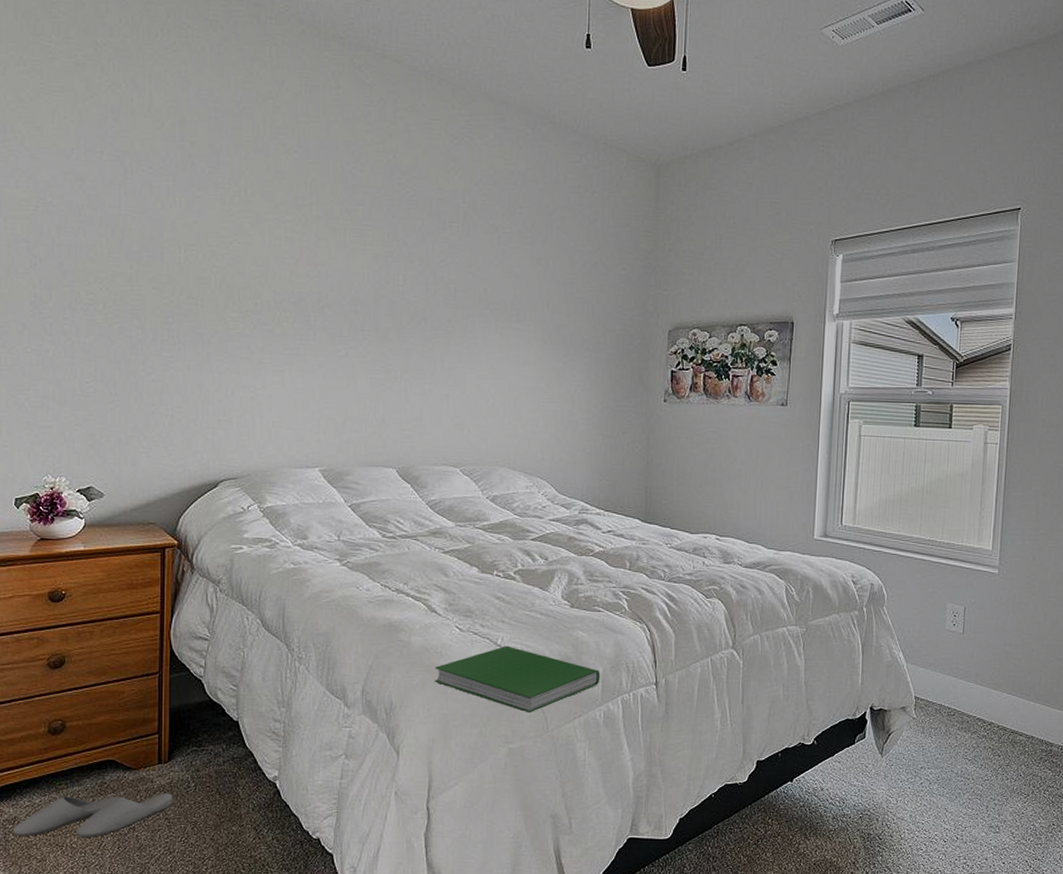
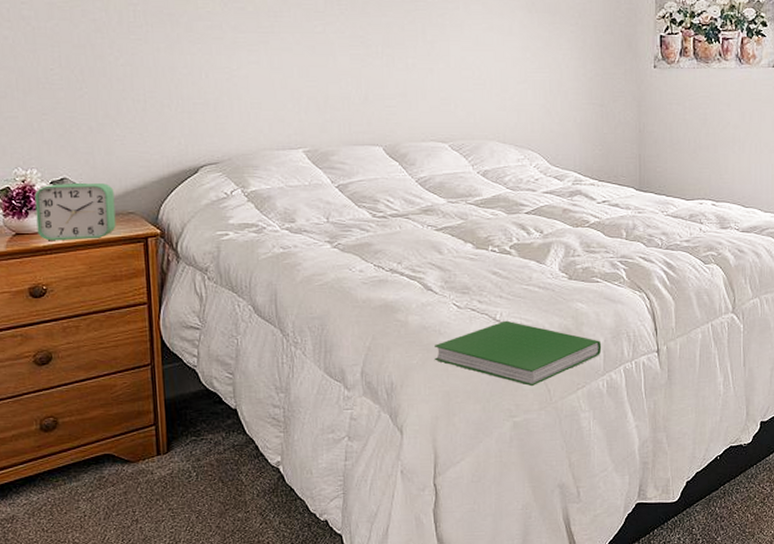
slippers: present [13,793,173,837] -> none [12,484,175,535]
alarm clock: none [61,491,136,548] -> present [34,182,116,241]

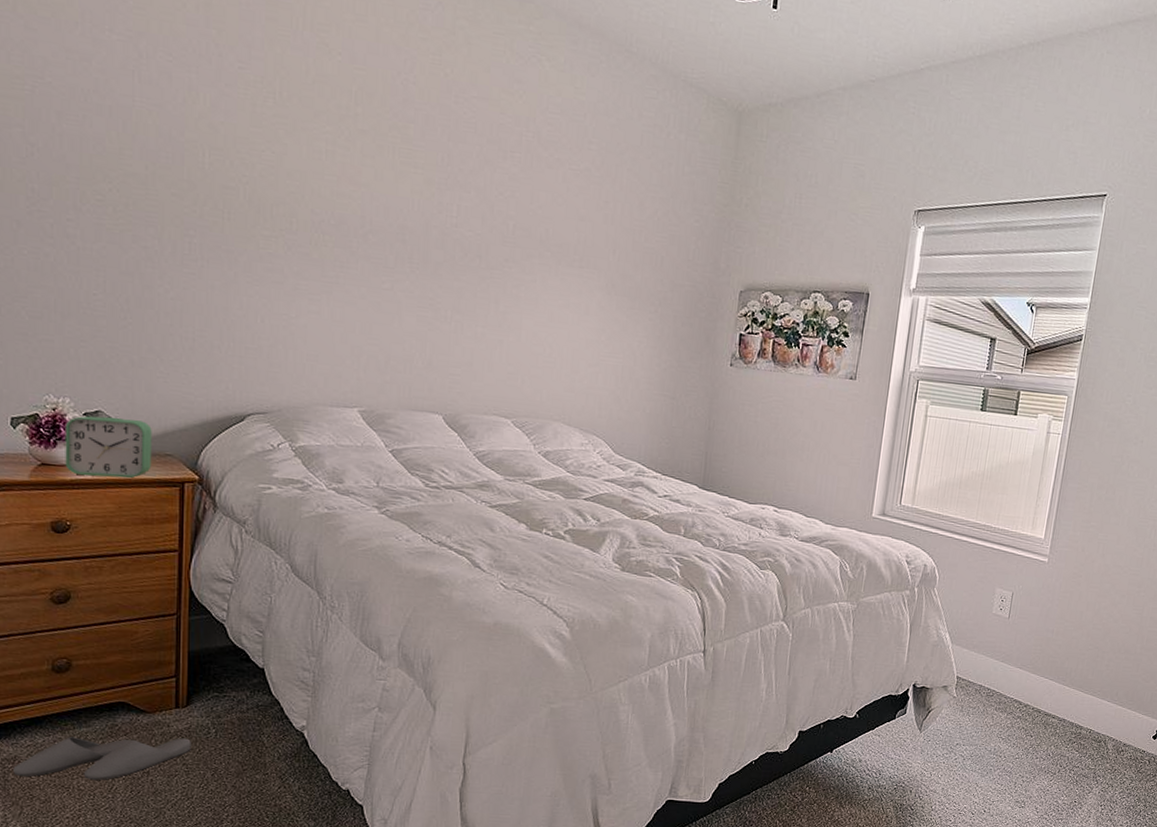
slippers: none [12,484,175,535] -> present [13,737,191,780]
hardcover book: present [434,320,602,387] -> none [476,605,648,675]

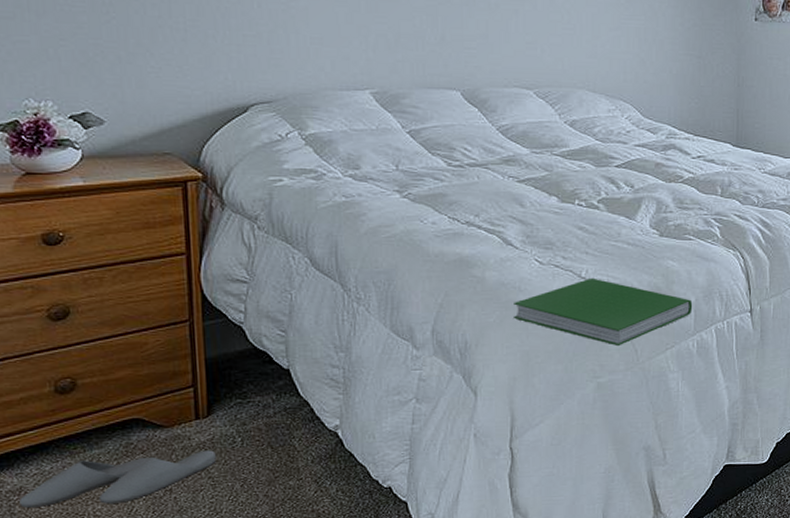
alarm clock: present [65,415,152,479] -> none [49,117,149,183]
hardcover book: none [476,605,648,675] -> present [514,278,693,347]

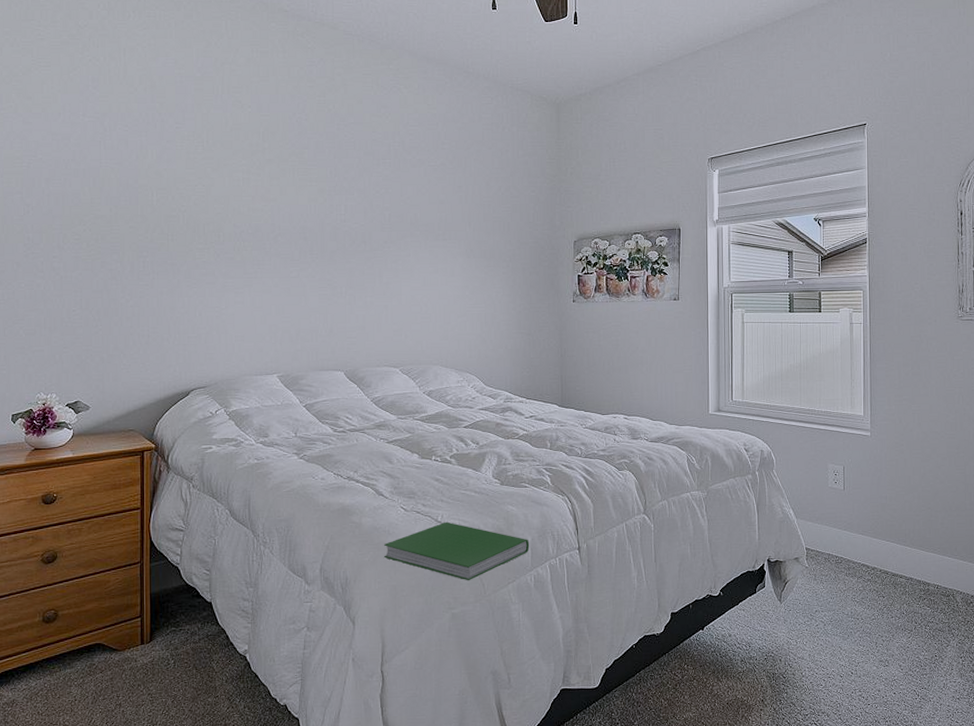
slippers: present [19,450,216,509] -> none [12,670,155,718]

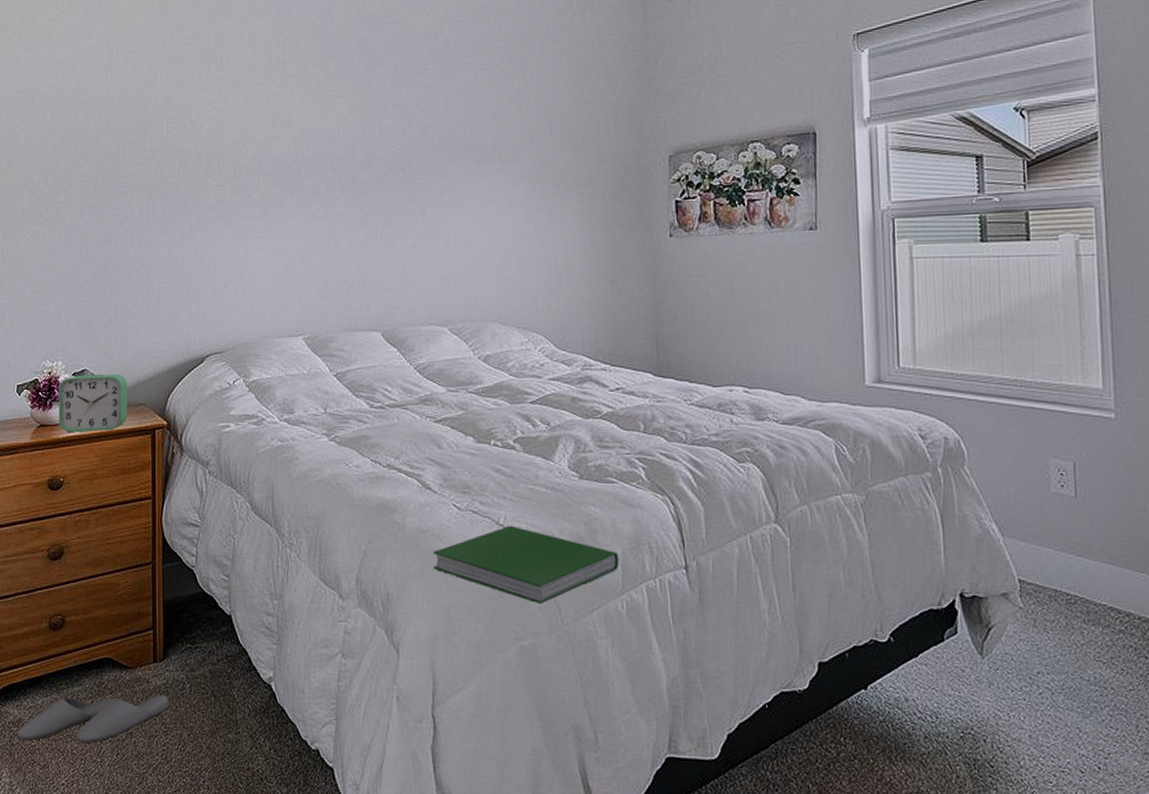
slippers: none [12,670,155,718] -> present [18,695,169,743]
alarm clock: none [52,404,118,455] -> present [58,373,128,433]

